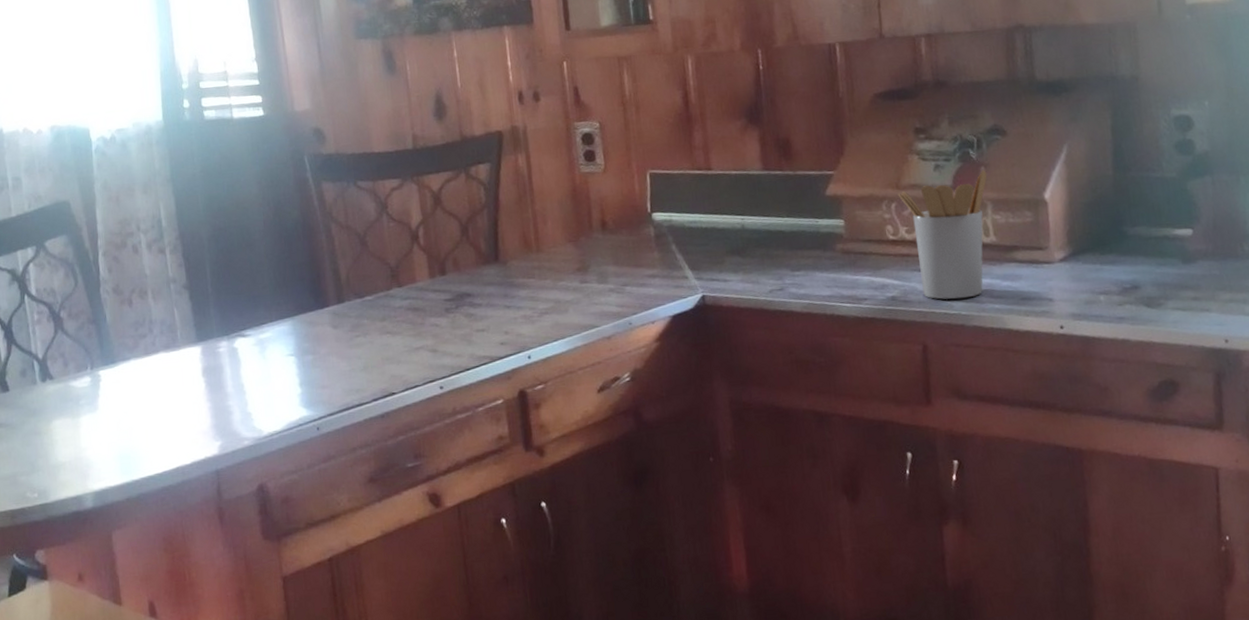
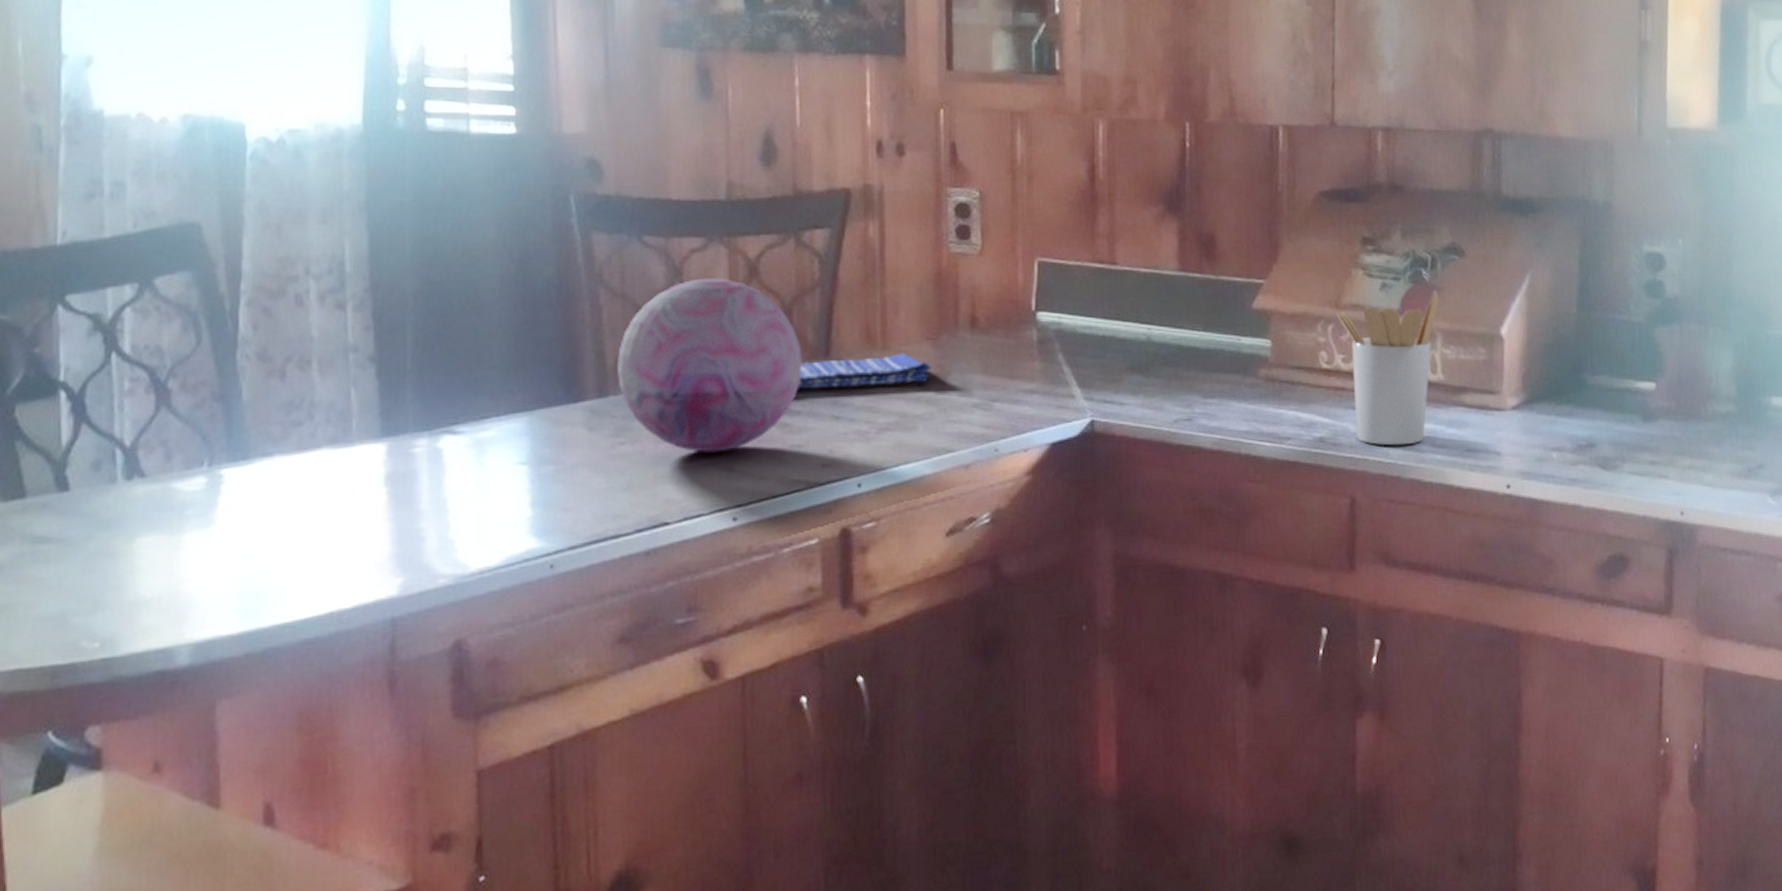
decorative orb: none [348,208,480,340] -> present [617,278,802,453]
dish towel: none [477,253,575,288] -> present [797,353,931,390]

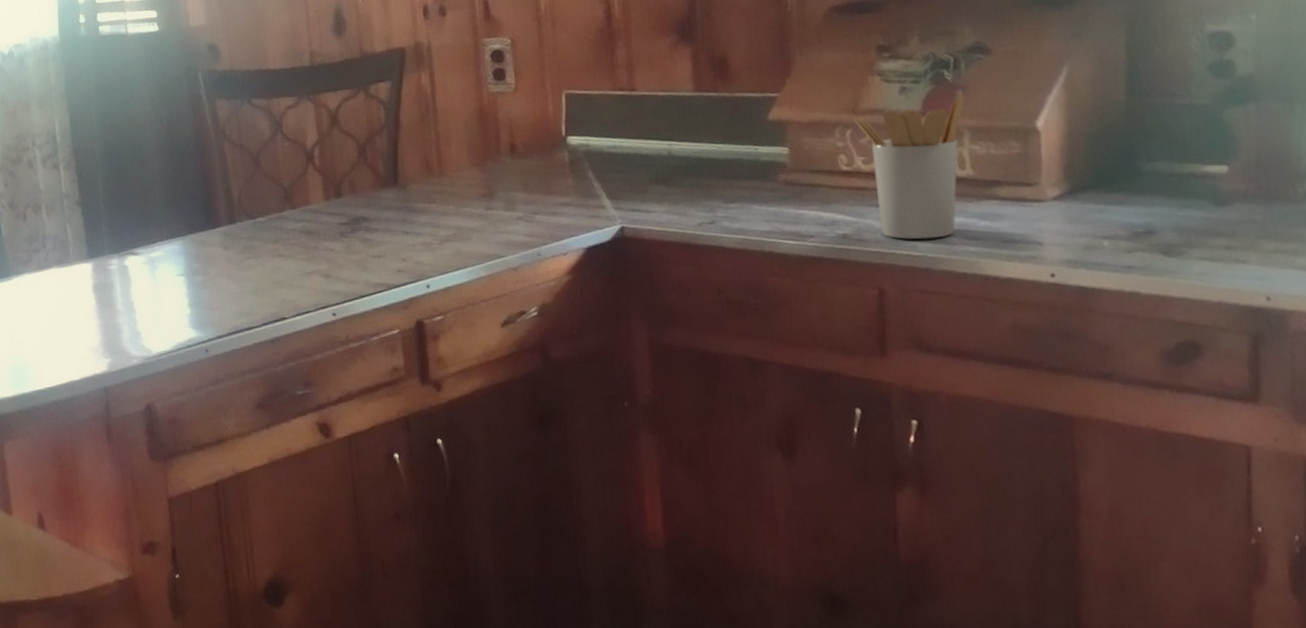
decorative orb: present [617,278,802,453] -> none [240,127,377,264]
dish towel: present [797,353,931,390] -> none [374,178,480,212]

